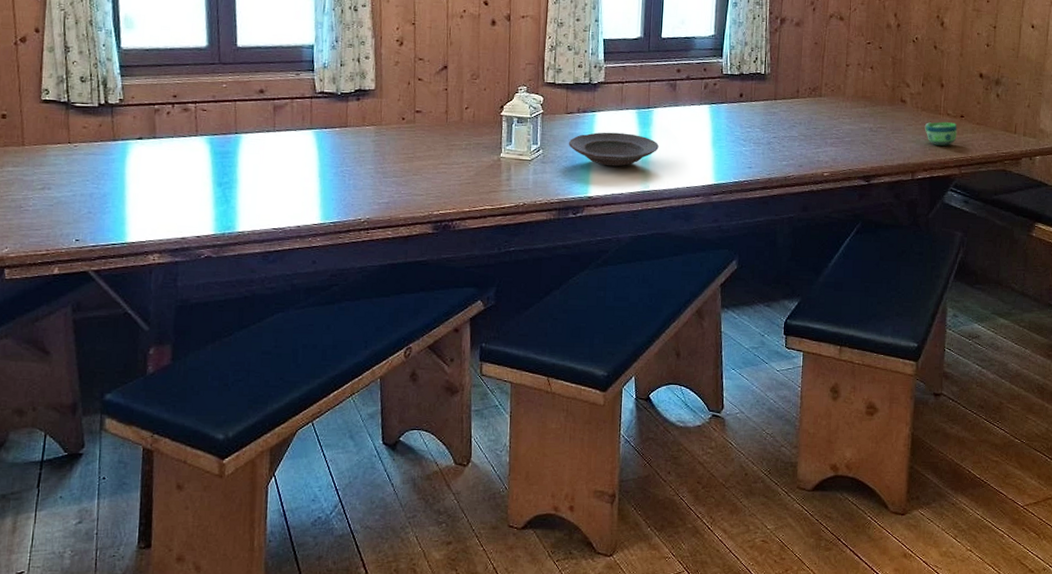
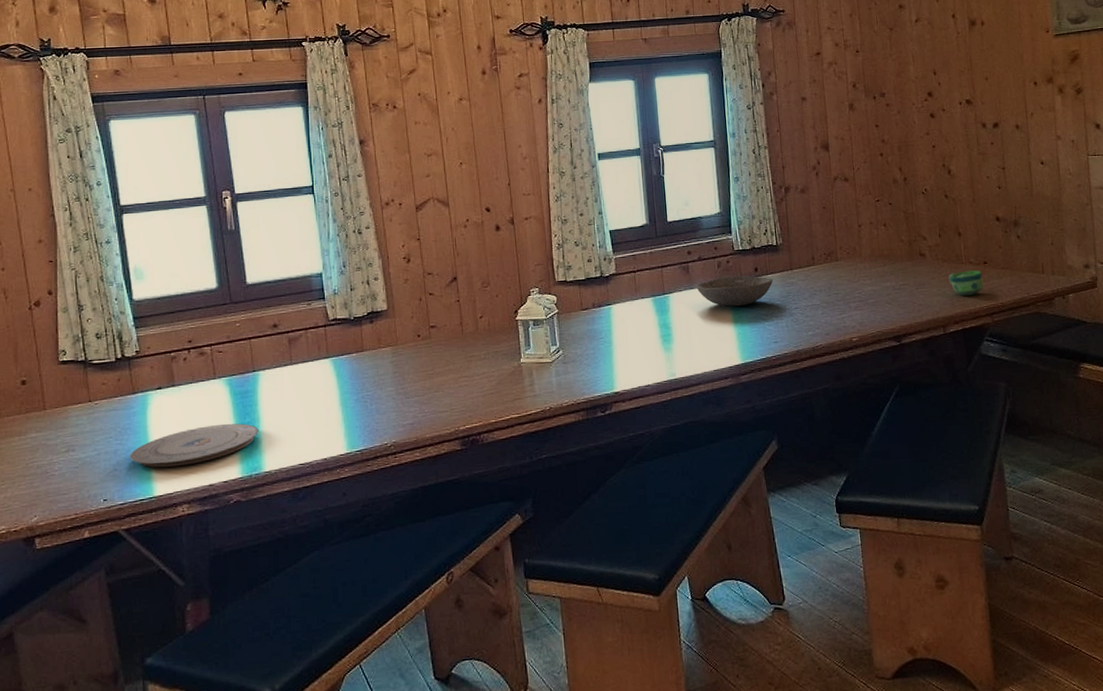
plate: none [105,181,235,217] -> present [130,423,258,468]
plate: present [568,132,659,167] -> none [587,322,680,359]
bowl: none [681,98,756,129] -> present [696,276,773,306]

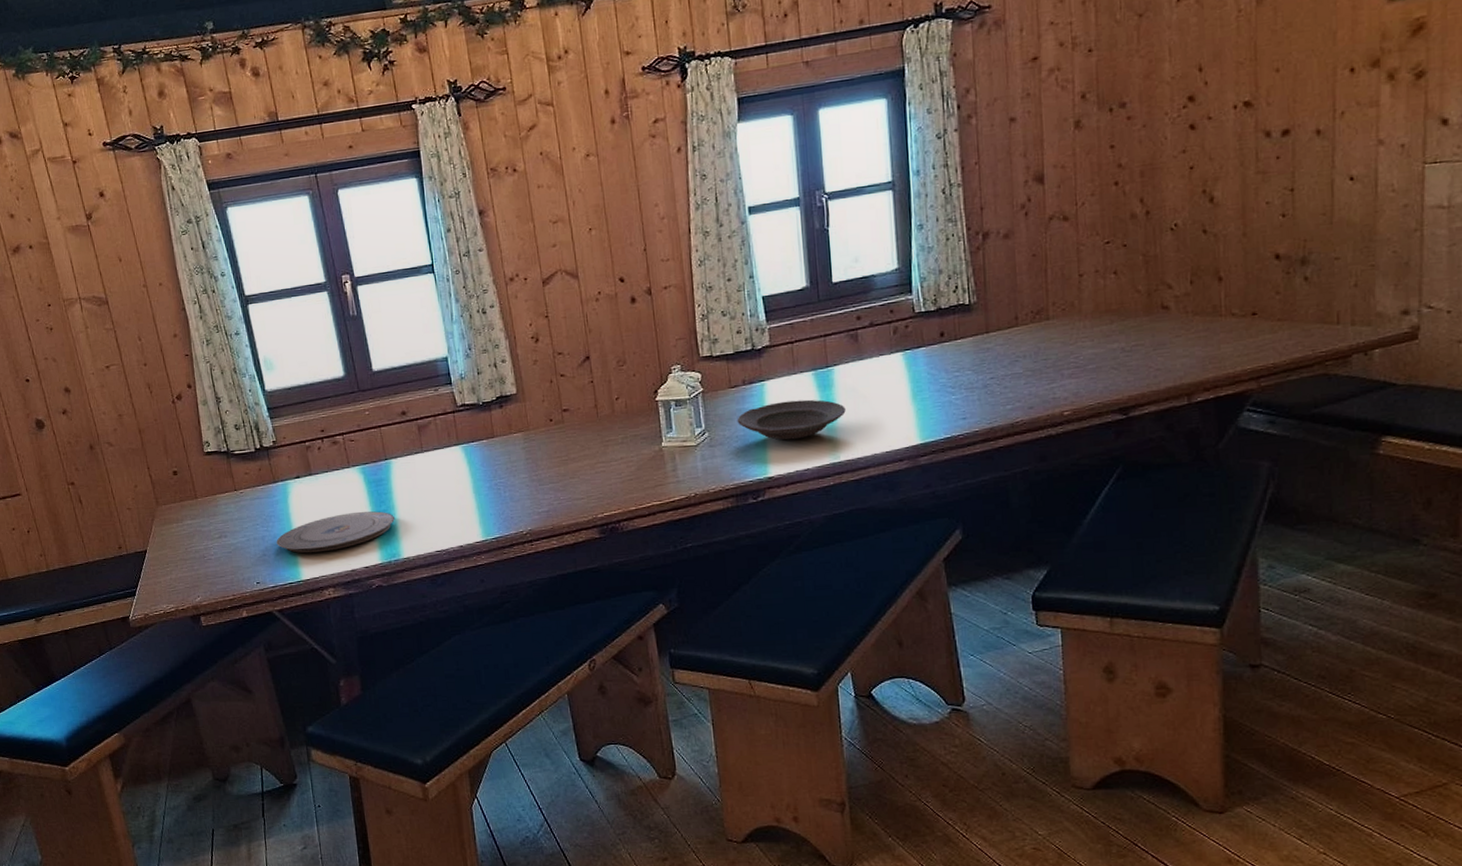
plate: none [587,322,680,359] -> present [737,399,846,441]
bowl: present [696,276,773,306] -> none [866,342,963,378]
cup: present [948,270,984,296] -> none [1199,323,1249,357]

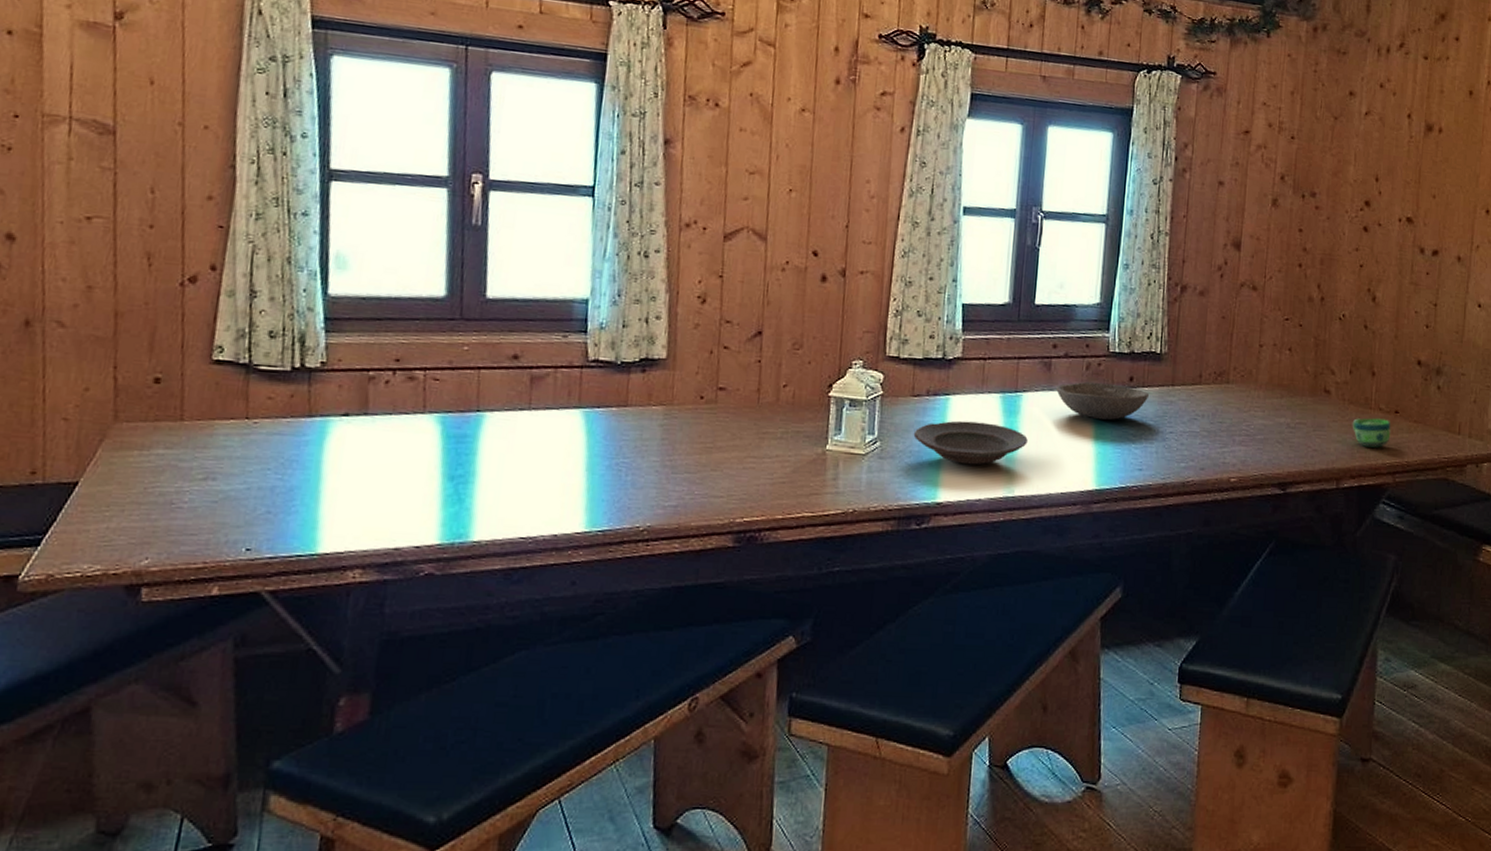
plate: present [276,511,395,553] -> none [291,472,472,519]
bowl: none [866,342,963,378] -> present [1056,382,1149,420]
cup: none [1199,323,1249,357] -> present [1352,418,1391,448]

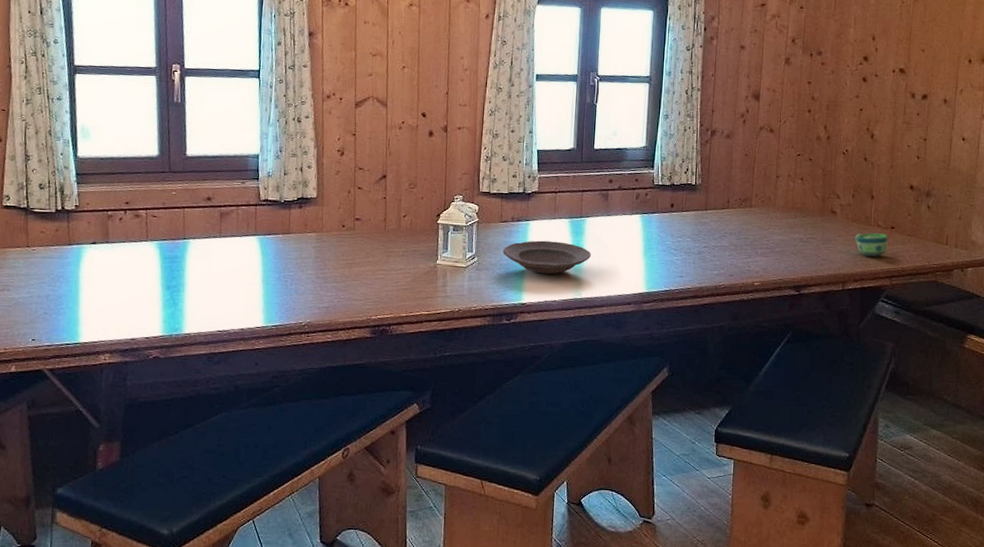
bowl: present [1056,382,1149,420] -> none [613,208,686,238]

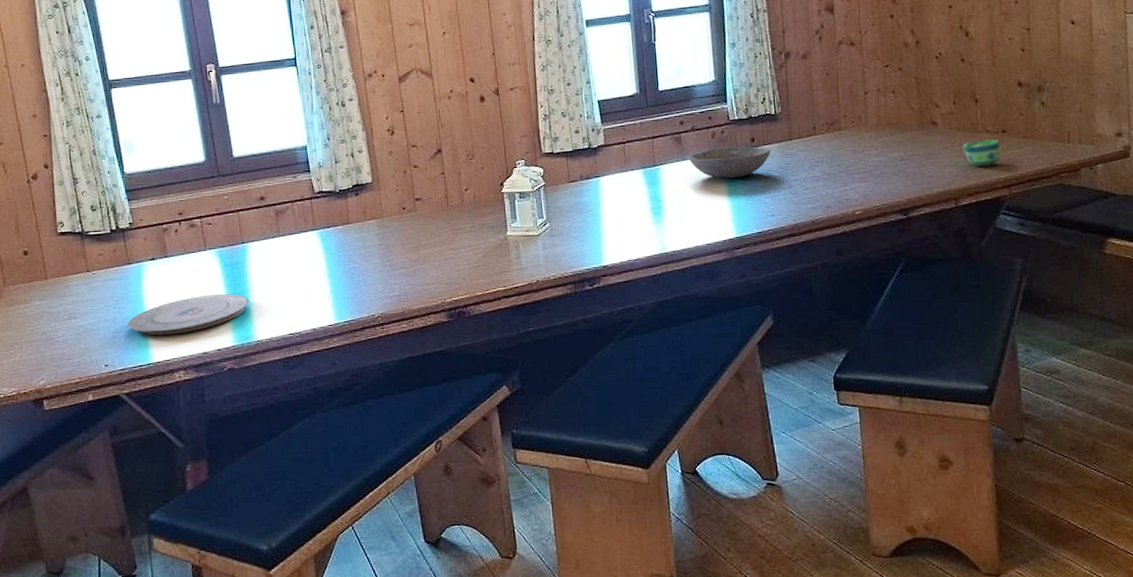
plate: none [60,284,183,318] -> present [127,294,249,336]
plate: present [502,240,591,274] -> none [575,195,671,232]
bowl: none [613,208,686,238] -> present [688,146,770,178]

